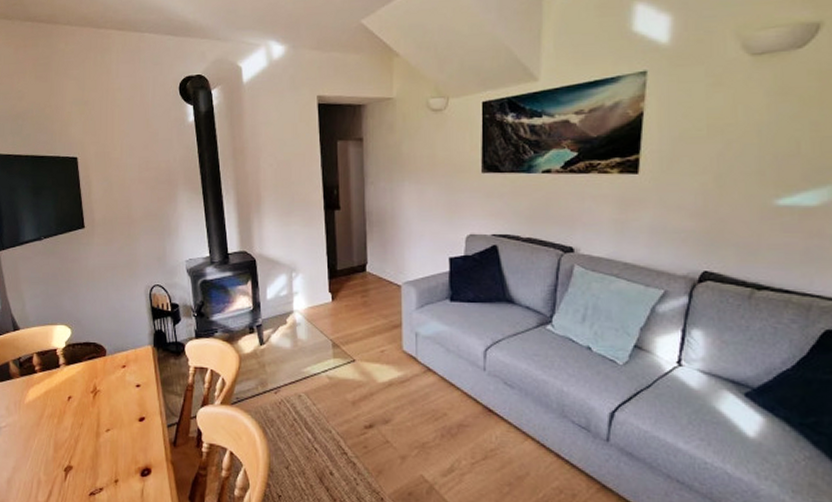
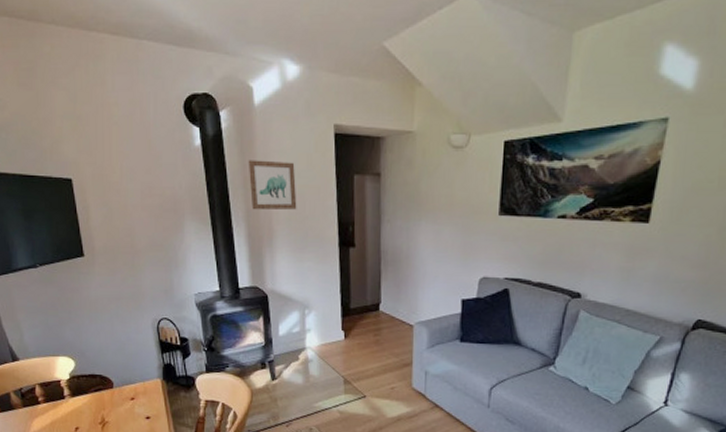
wall art: none [237,131,283,178] -> present [248,160,297,210]

